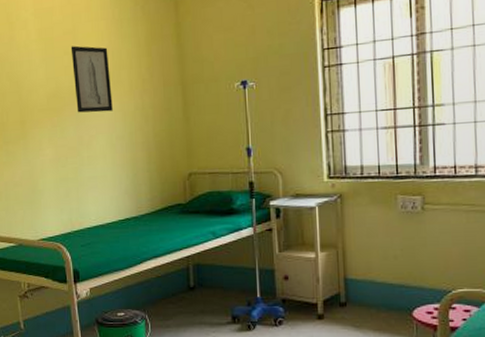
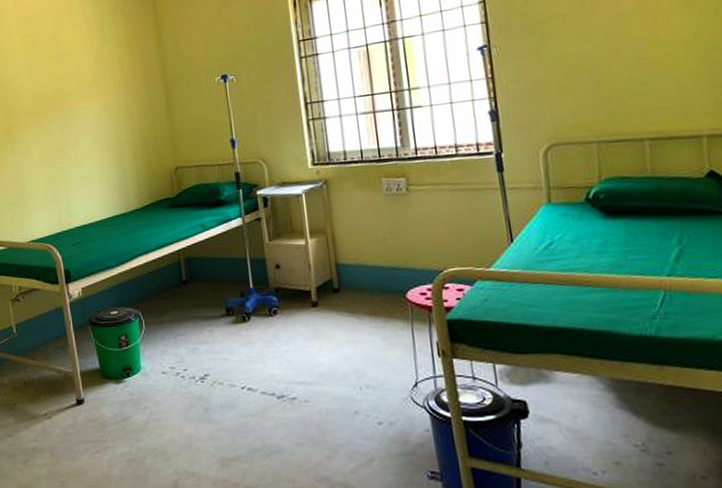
wall art: present [70,45,113,113] -> none [54,49,98,114]

